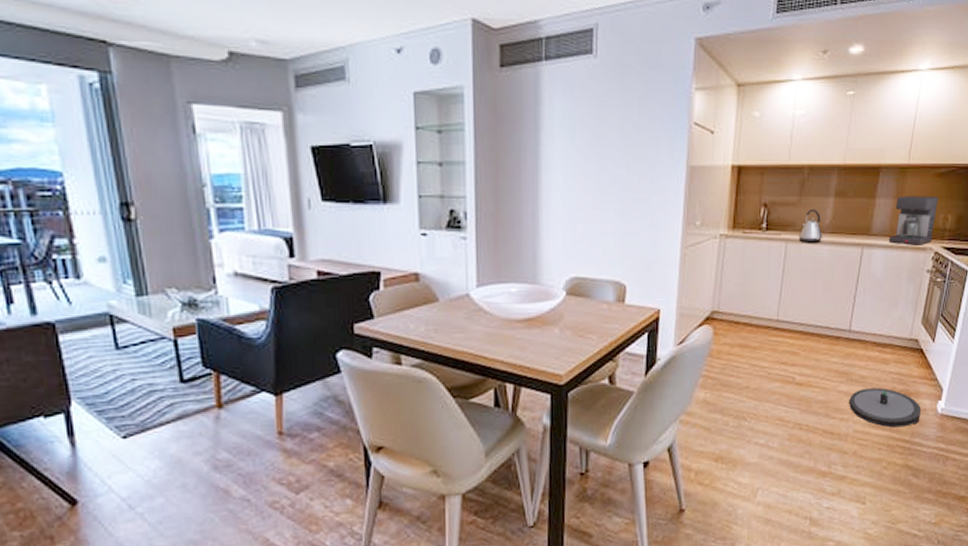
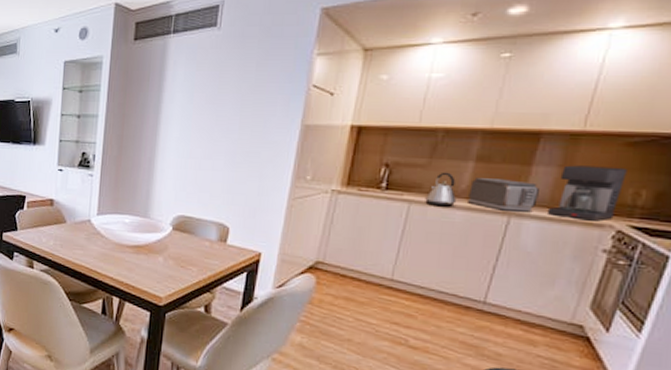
toaster: none [832,212,882,242] -> present [468,178,539,212]

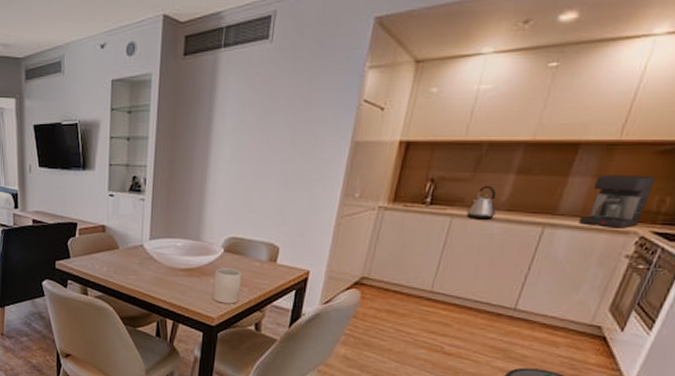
mug: none [160,246,191,284] -> present [212,268,242,304]
toaster: present [468,178,539,212] -> none [506,190,573,222]

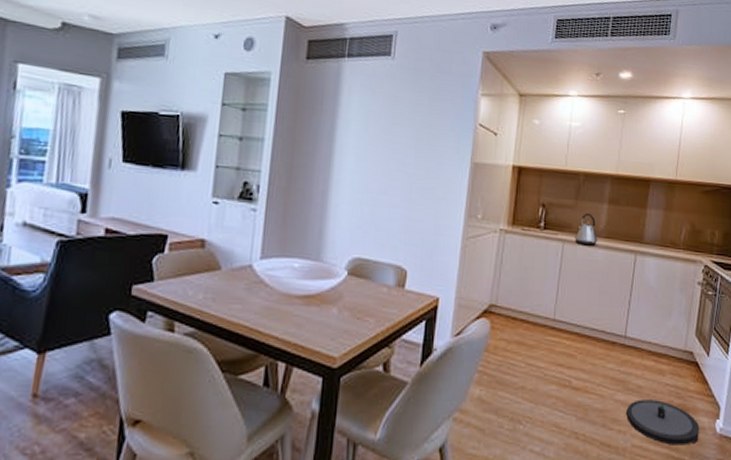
mug: present [212,268,242,304] -> none [334,294,368,339]
coffee maker: present [579,175,656,229] -> none [661,209,705,258]

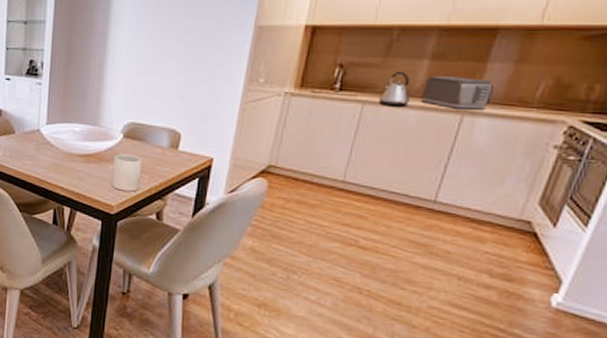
mug: none [334,294,368,339] -> present [111,154,143,192]
toaster: none [606,219,653,250] -> present [422,76,494,110]
robot vacuum: present [625,399,700,445] -> none [424,264,527,314]

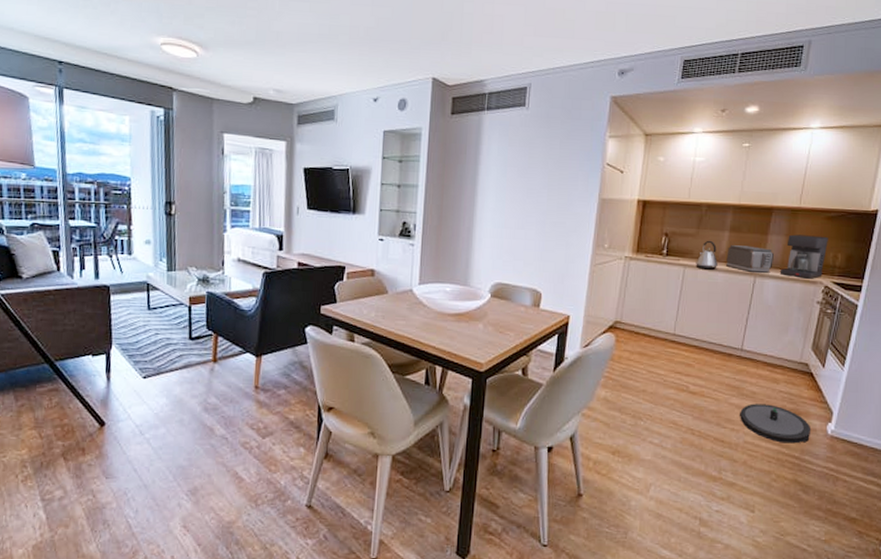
mug: present [111,154,143,192] -> none [480,313,509,349]
robot vacuum: none [424,264,527,314] -> present [739,403,811,444]
coffee maker: none [501,61,582,117] -> present [781,234,828,279]

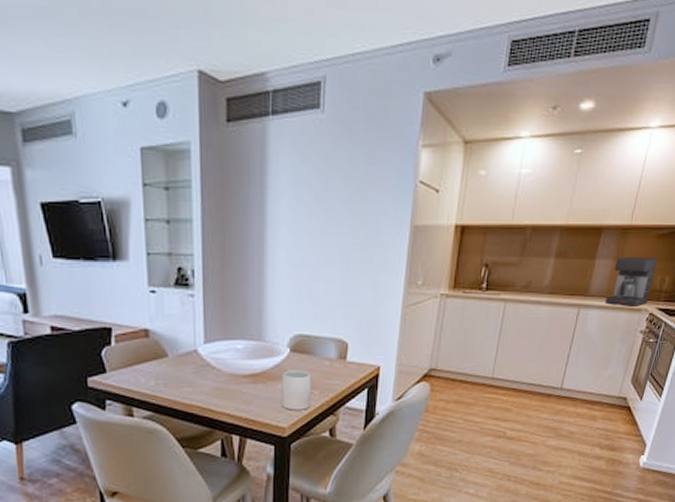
mug: none [480,313,509,349] -> present [281,370,312,411]
kettle: present [696,240,718,271] -> none [517,269,541,305]
toaster: present [726,245,774,273] -> none [550,273,600,303]
robot vacuum: present [739,403,811,444] -> none [555,442,625,480]

